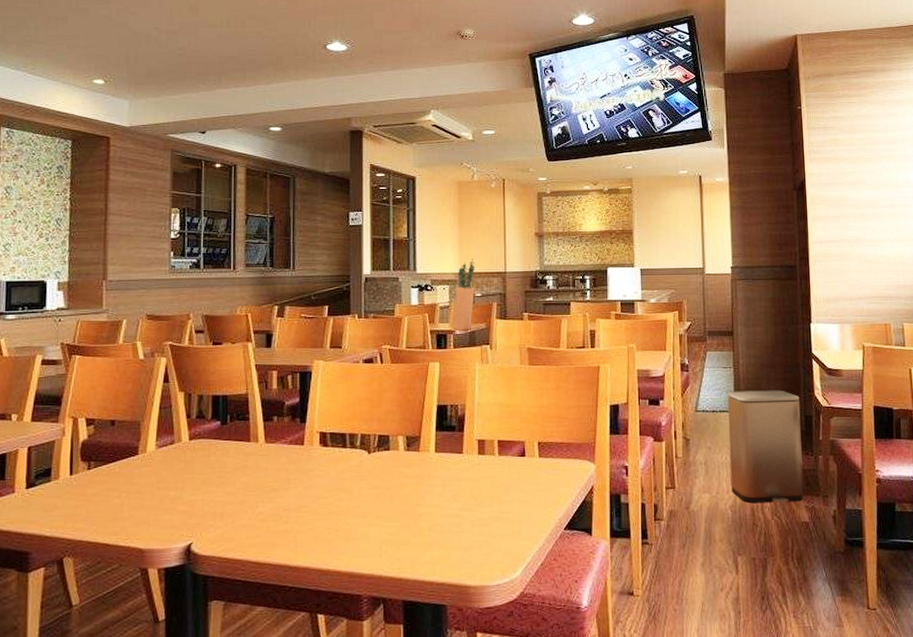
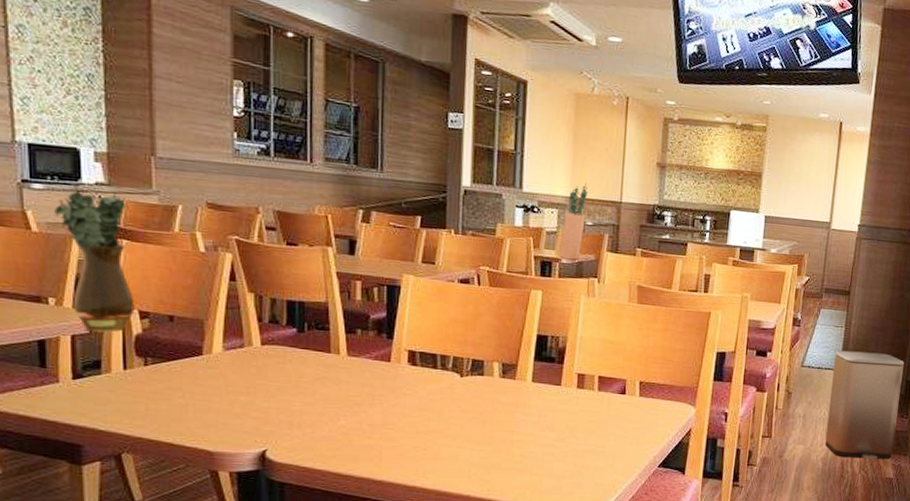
vase: none [22,312,83,442] -> present [54,184,135,333]

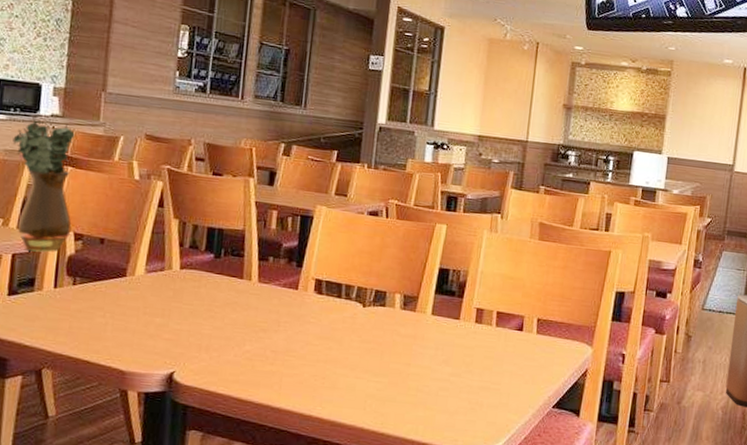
vase: present [559,183,588,260] -> none [465,122,496,196]

